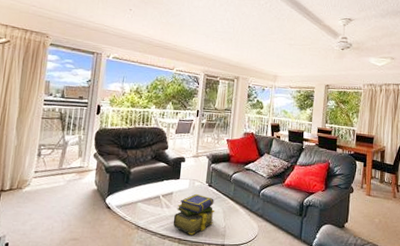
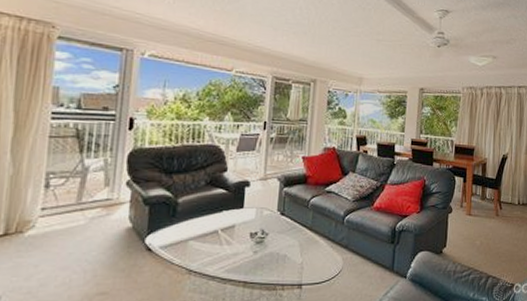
stack of books: present [173,193,215,236] -> none [236,224,290,277]

